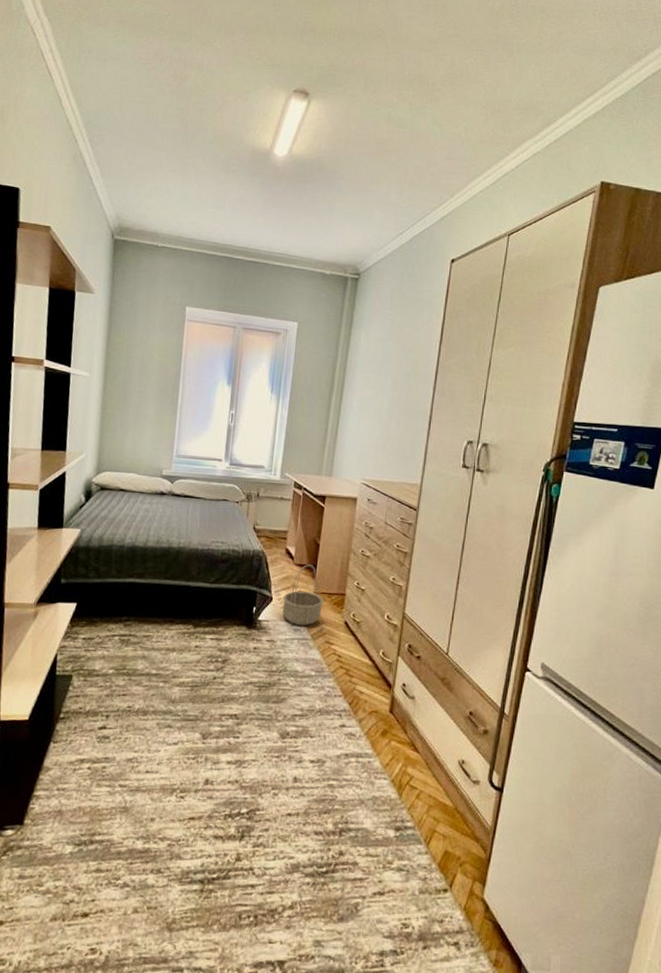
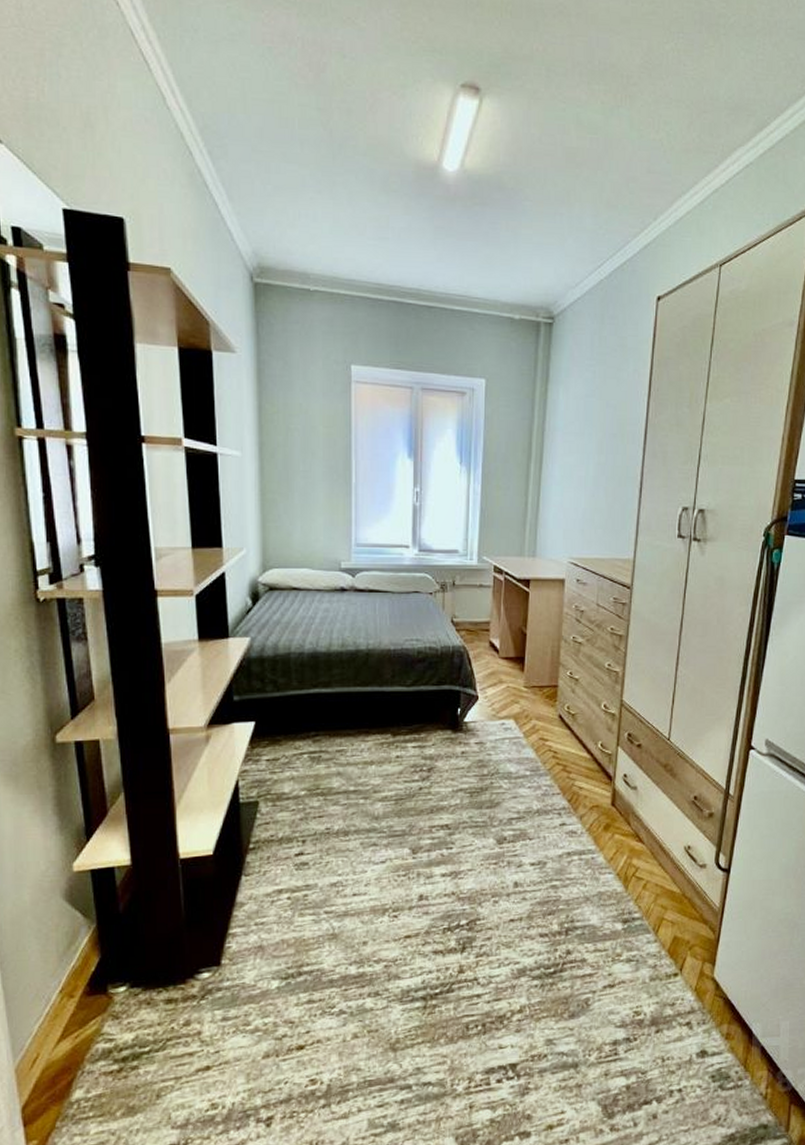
basket: present [282,563,323,626] -> none [489,656,534,723]

